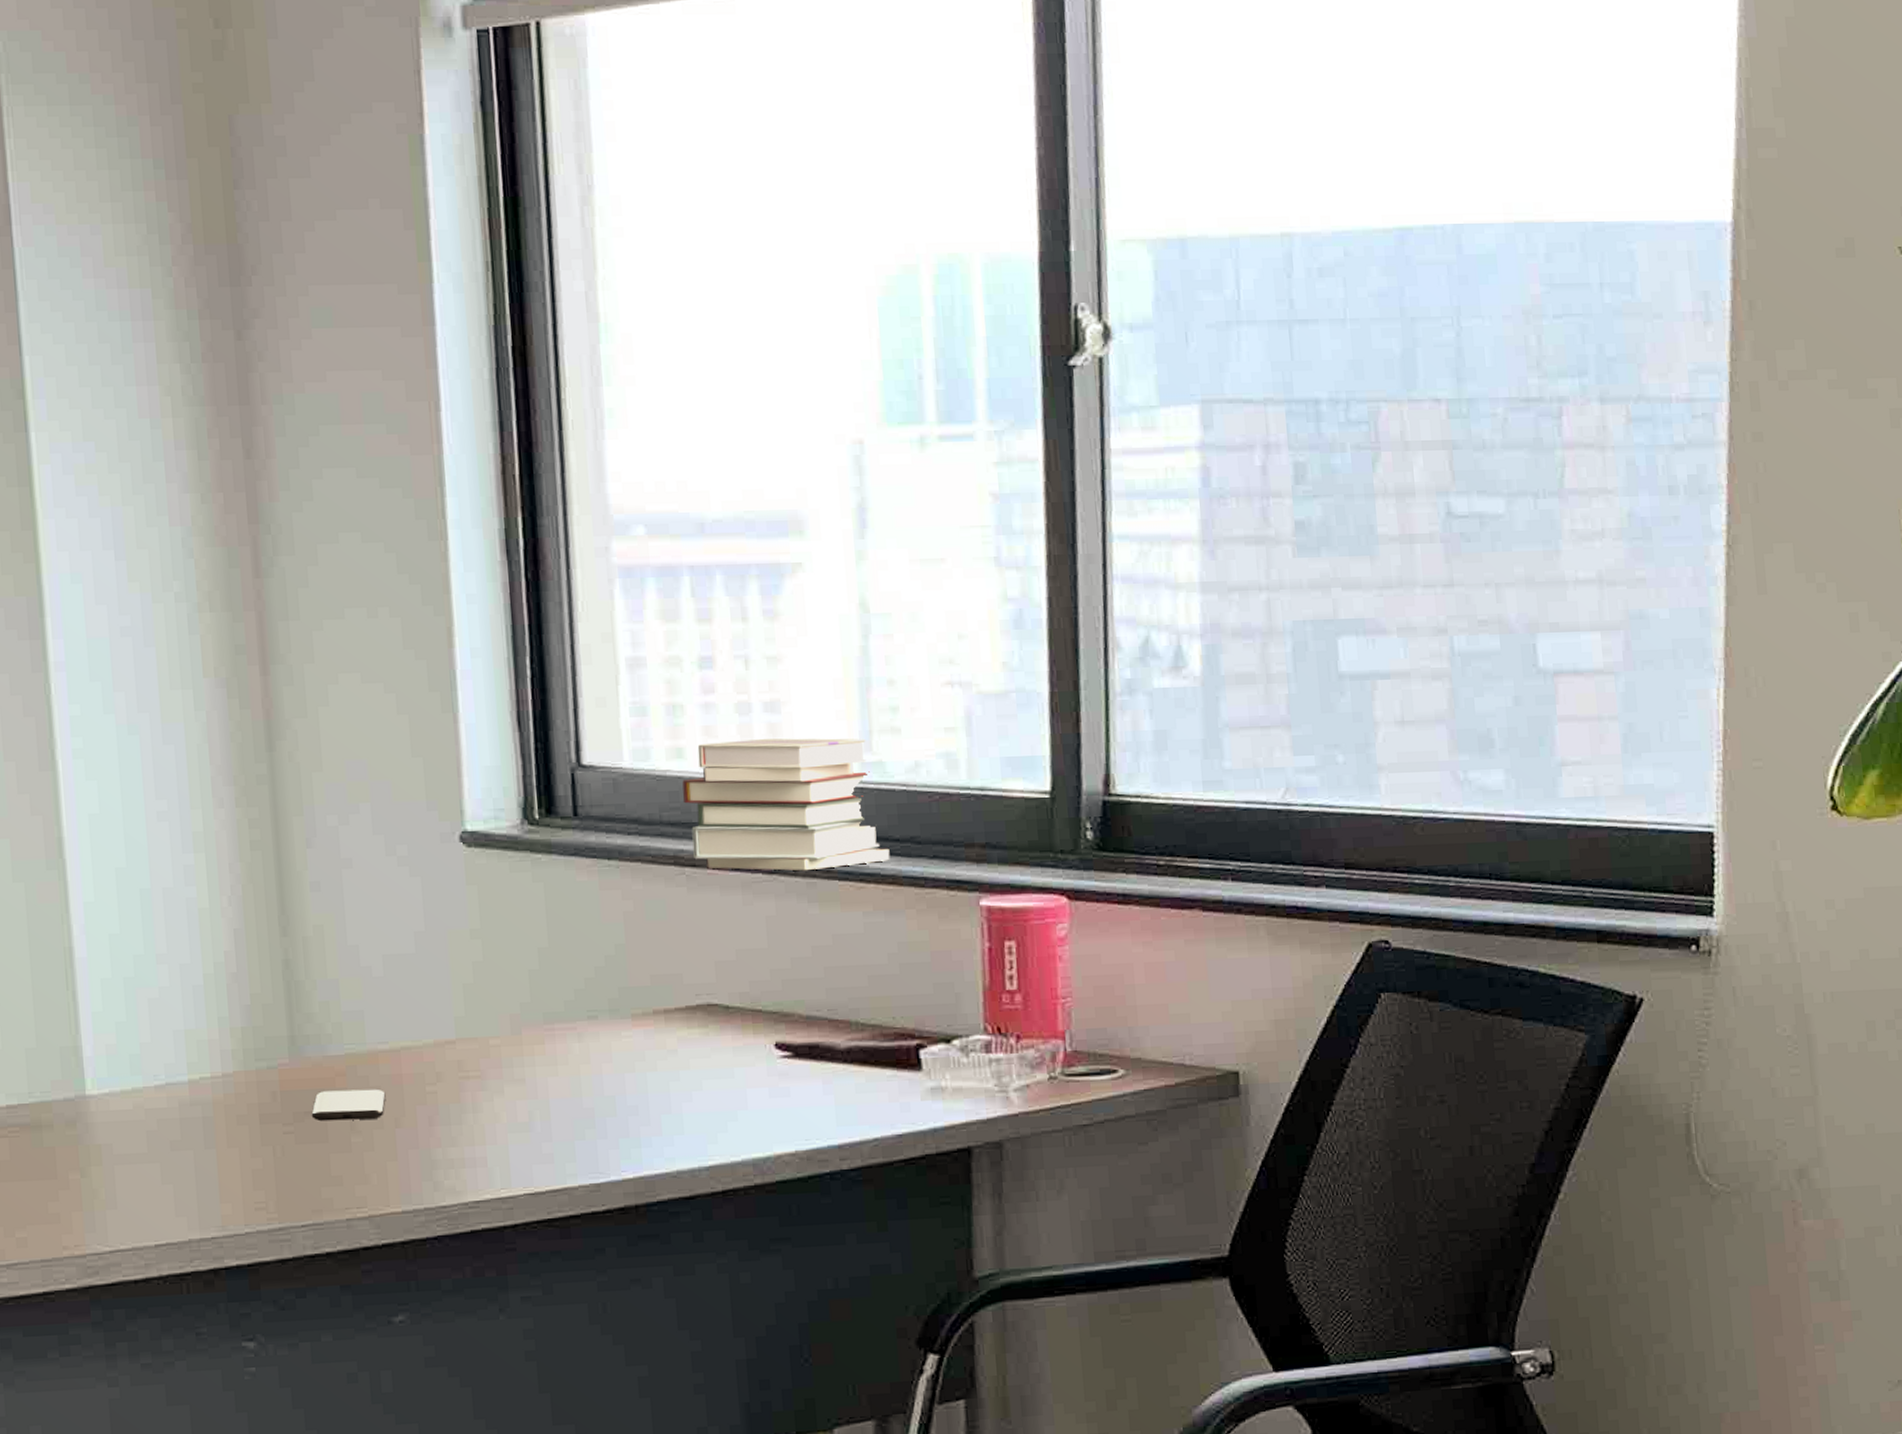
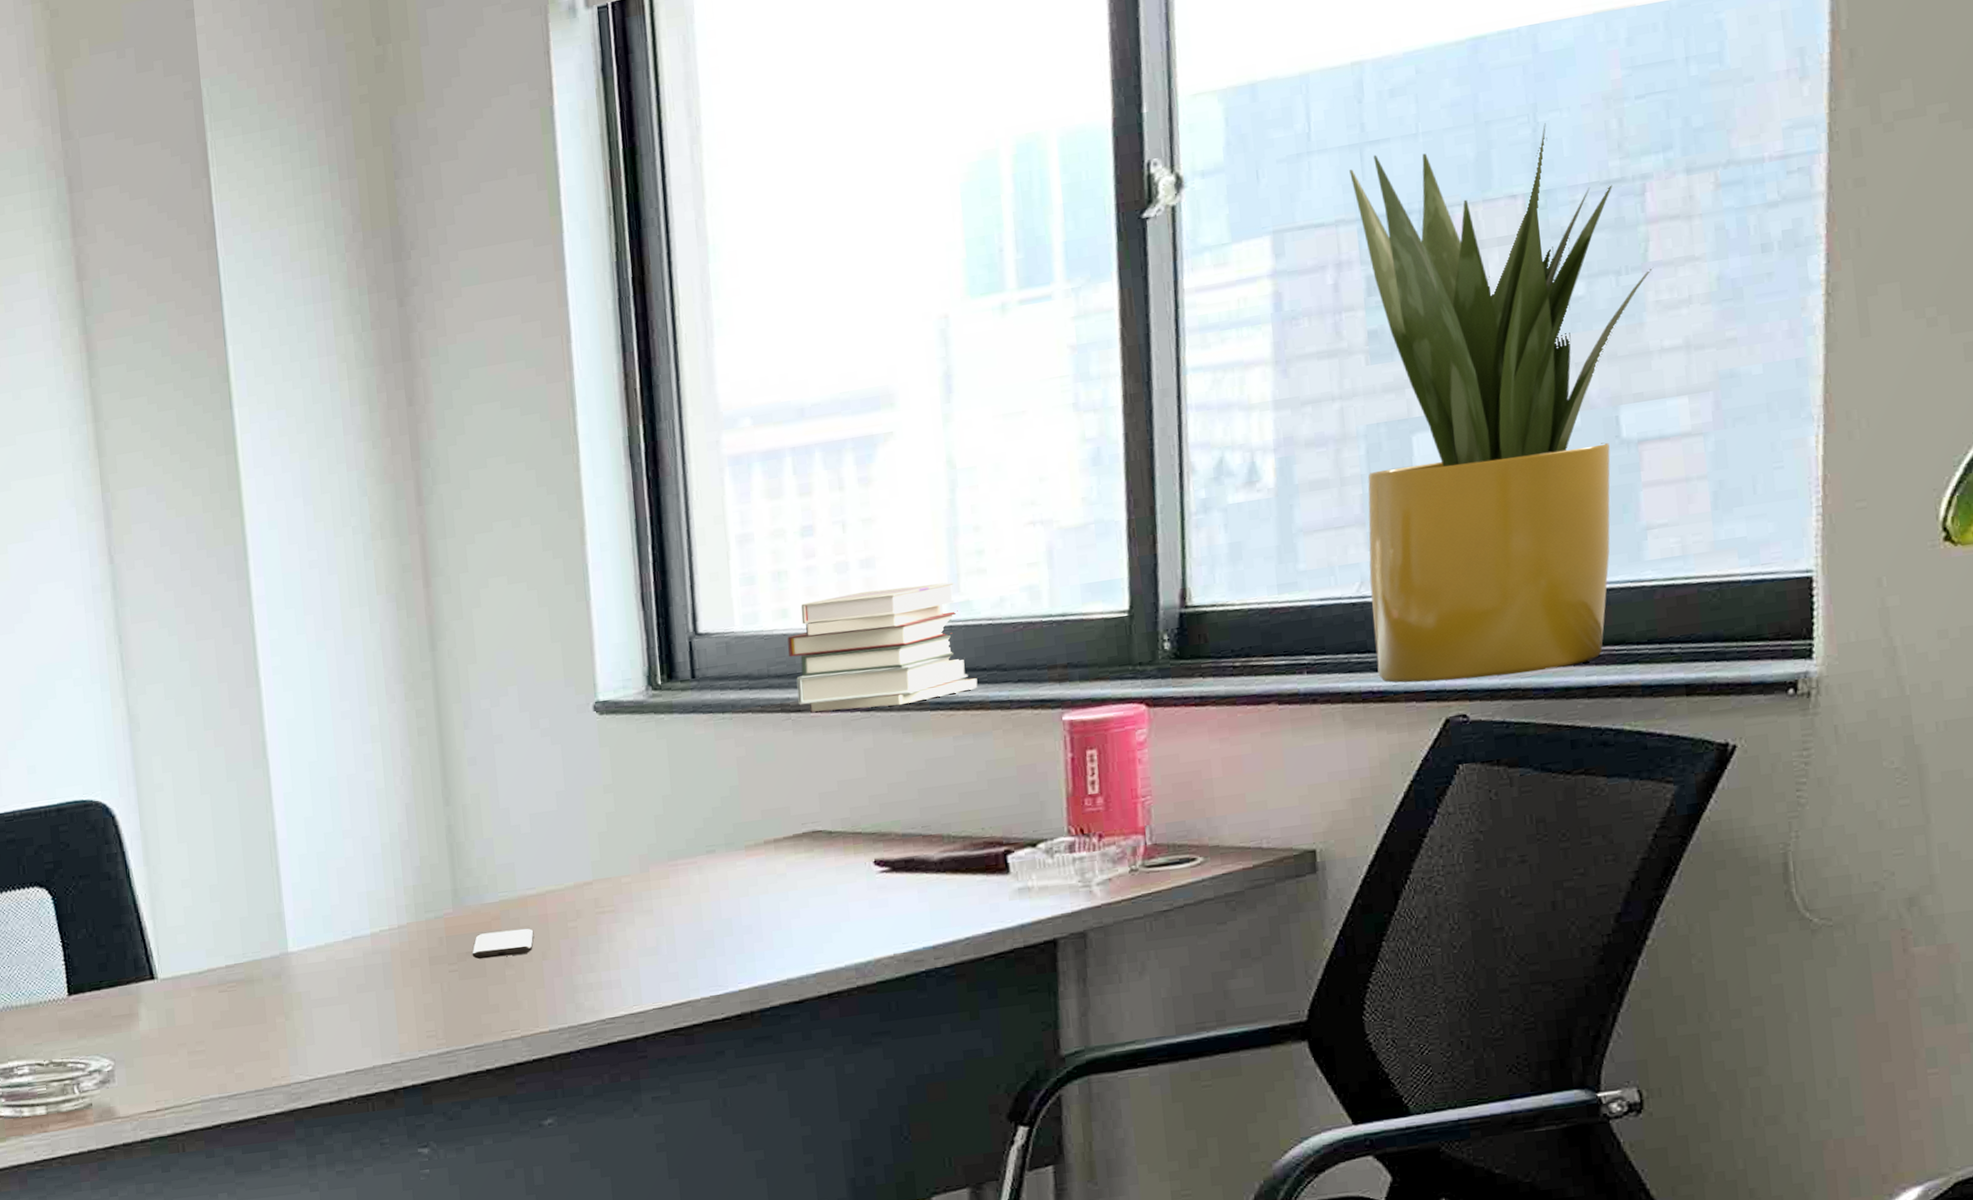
planter: none [1278,329,1569,903] -> present [1349,123,1654,683]

